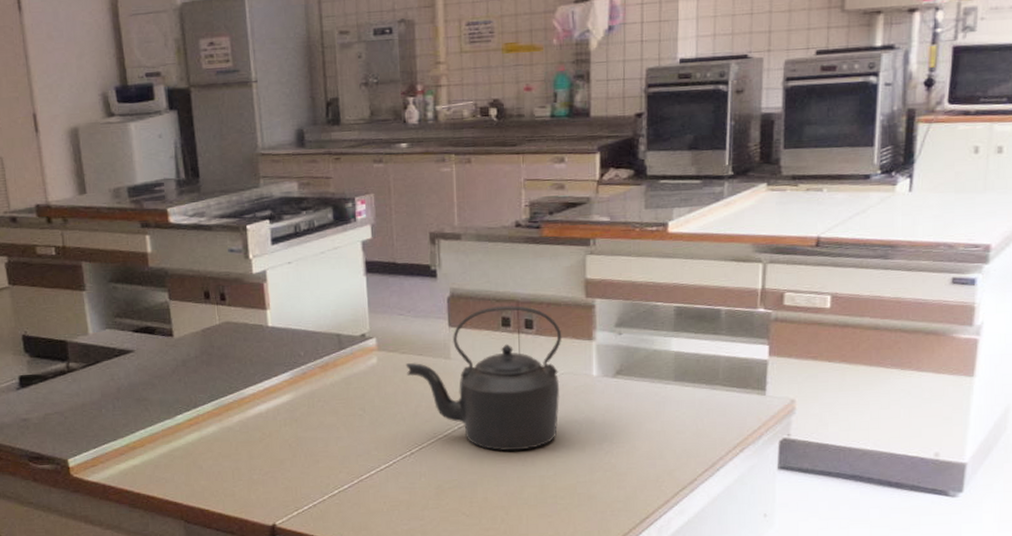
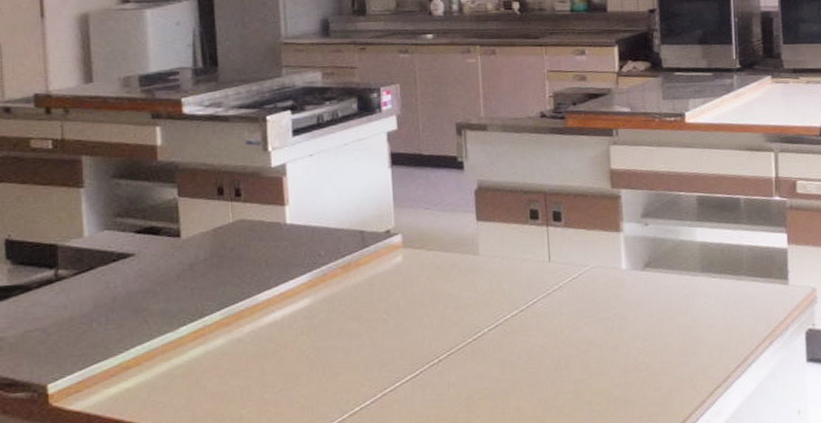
kettle: present [405,305,562,451] -> none [432,196,591,354]

